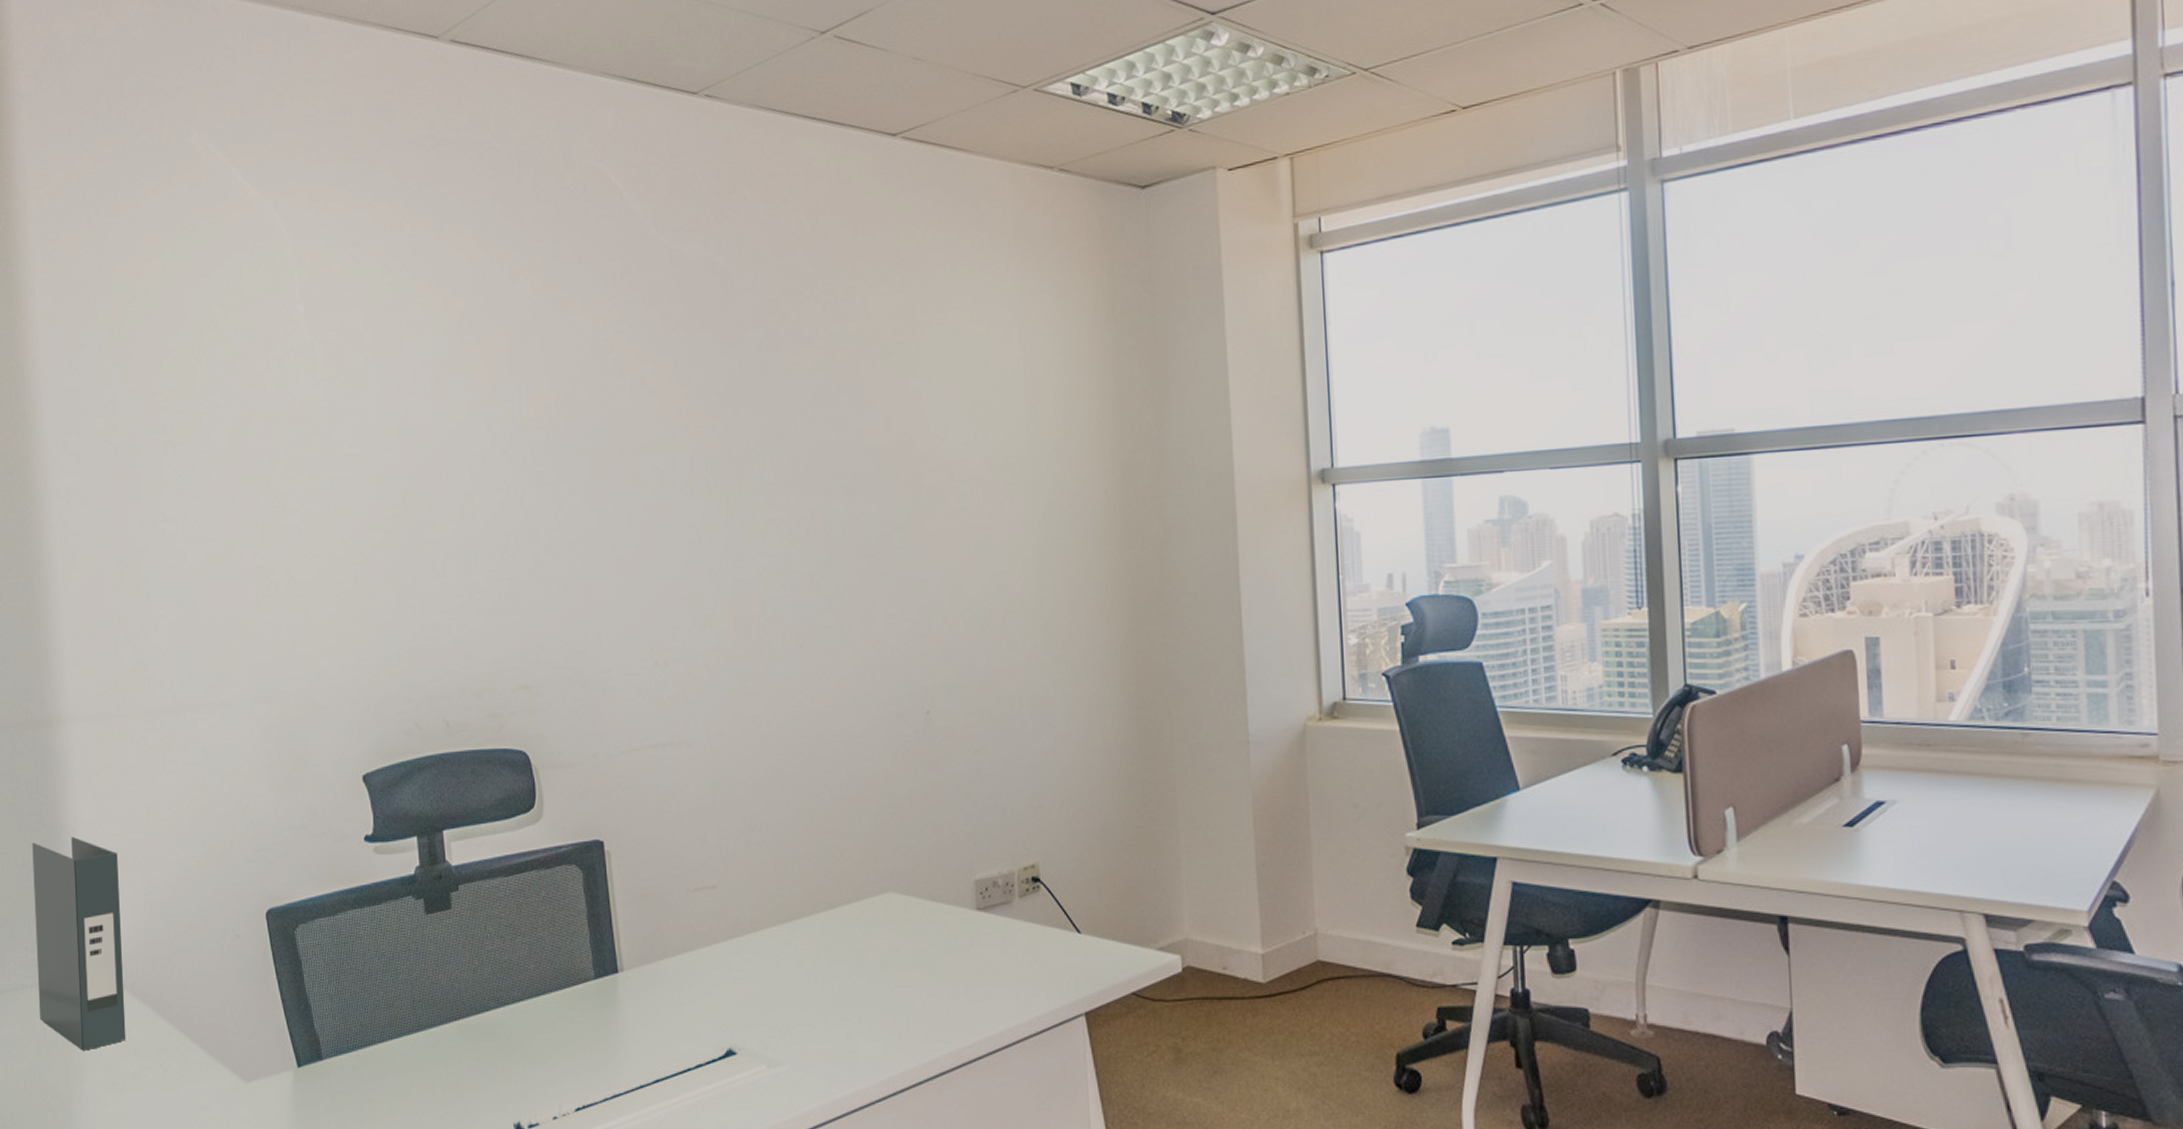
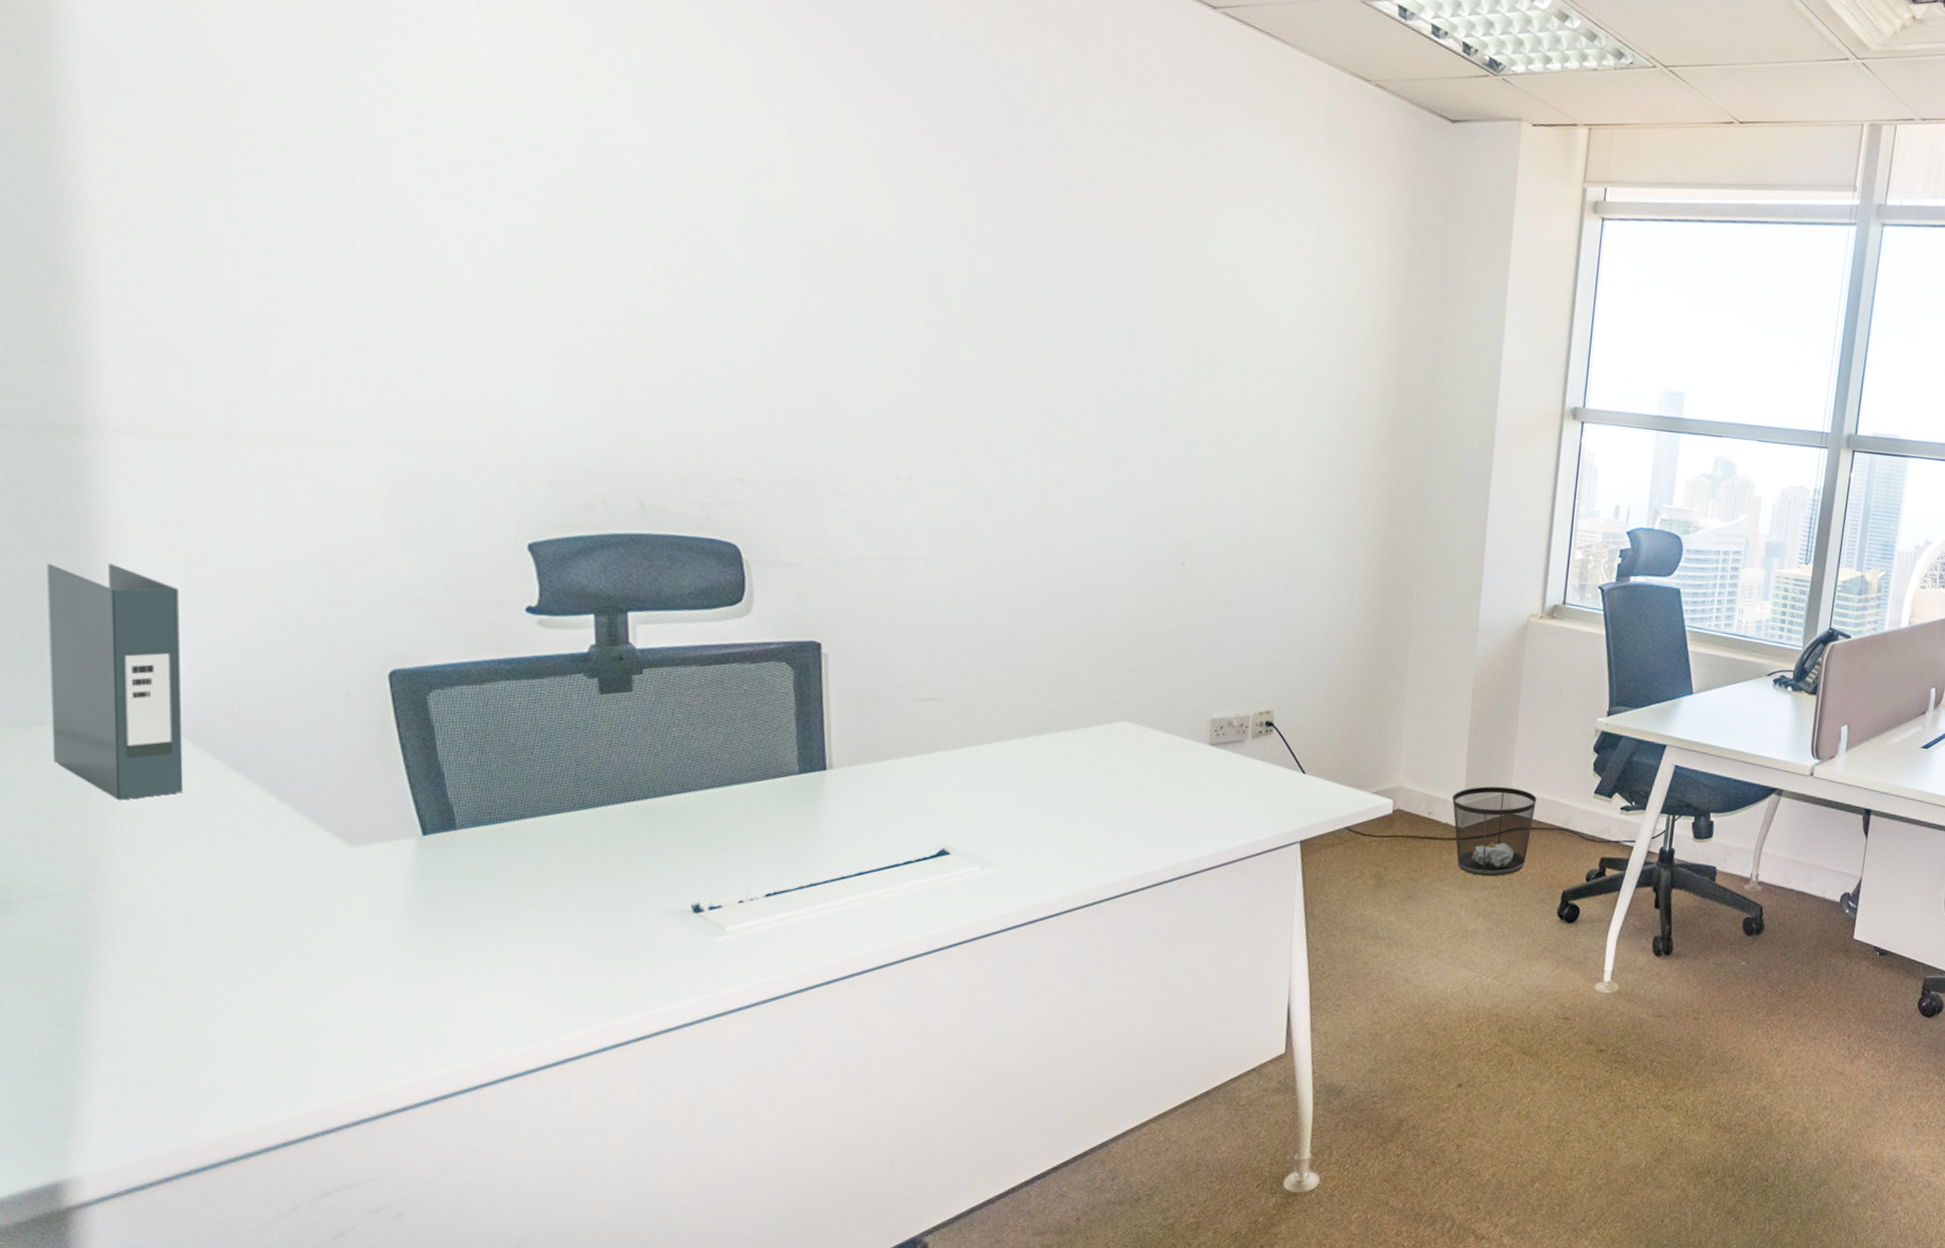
waste bin: none [1248,928,1348,1041] -> present [1452,786,1537,877]

